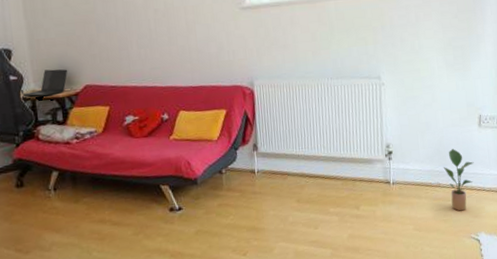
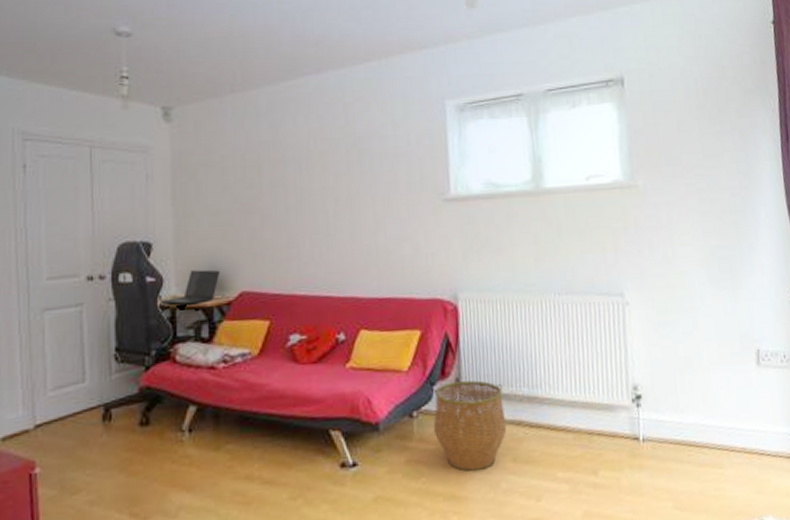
basket: none [237,145,293,210] -> present [433,380,507,471]
potted plant: present [443,149,474,211] -> none [711,395,753,484]

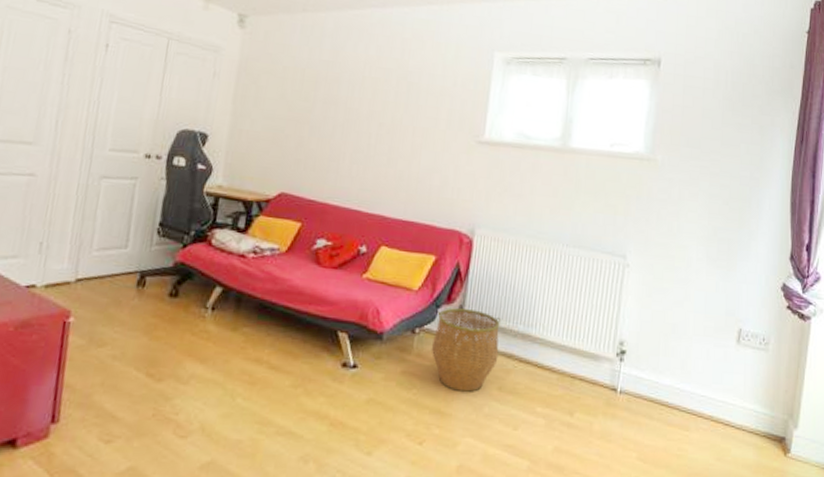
laptop: present [161,269,221,306] -> none [207,165,265,197]

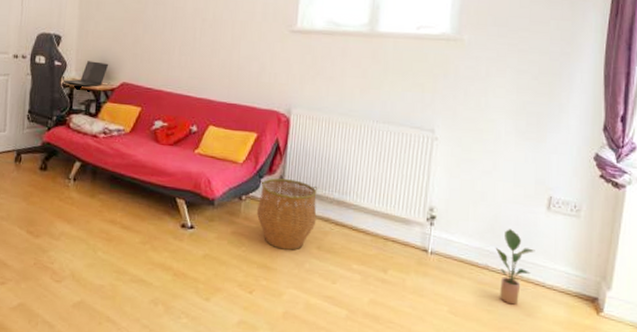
laptop: none [207,165,265,197] -> present [64,61,109,87]
potted plant: none [685,364,725,448] -> present [495,229,535,305]

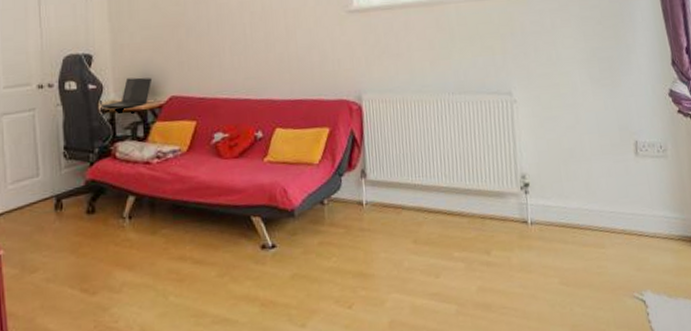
basket: present [256,178,317,251] -> none [341,171,408,252]
potted plant: present [495,229,535,305] -> none [593,182,632,262]

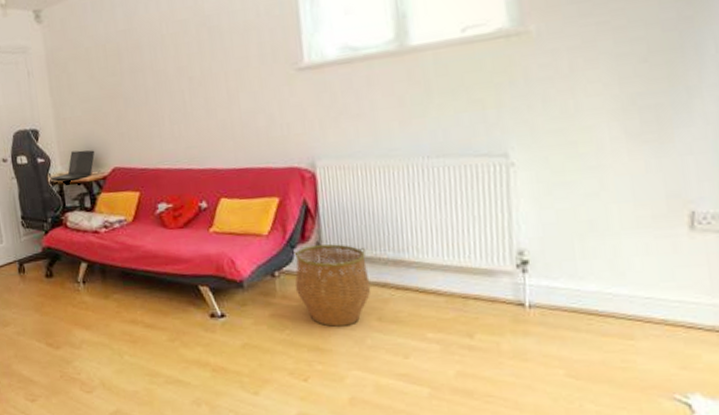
basket: none [341,171,408,252] -> present [294,244,371,327]

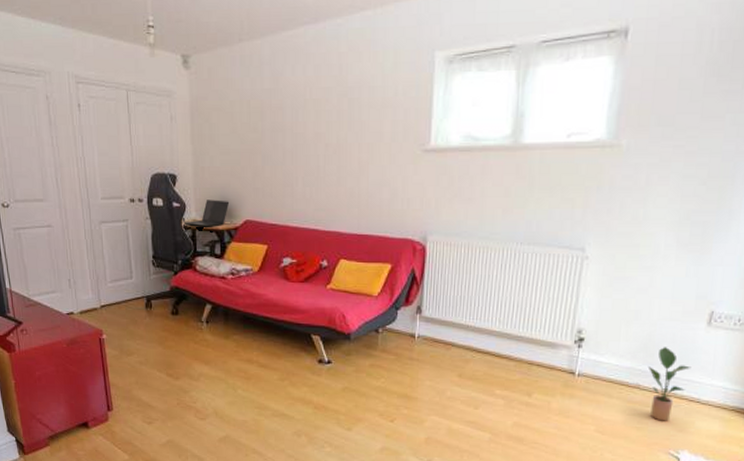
basket: present [294,244,371,327] -> none [394,309,457,379]
potted plant: none [620,262,681,357] -> present [647,347,692,421]

